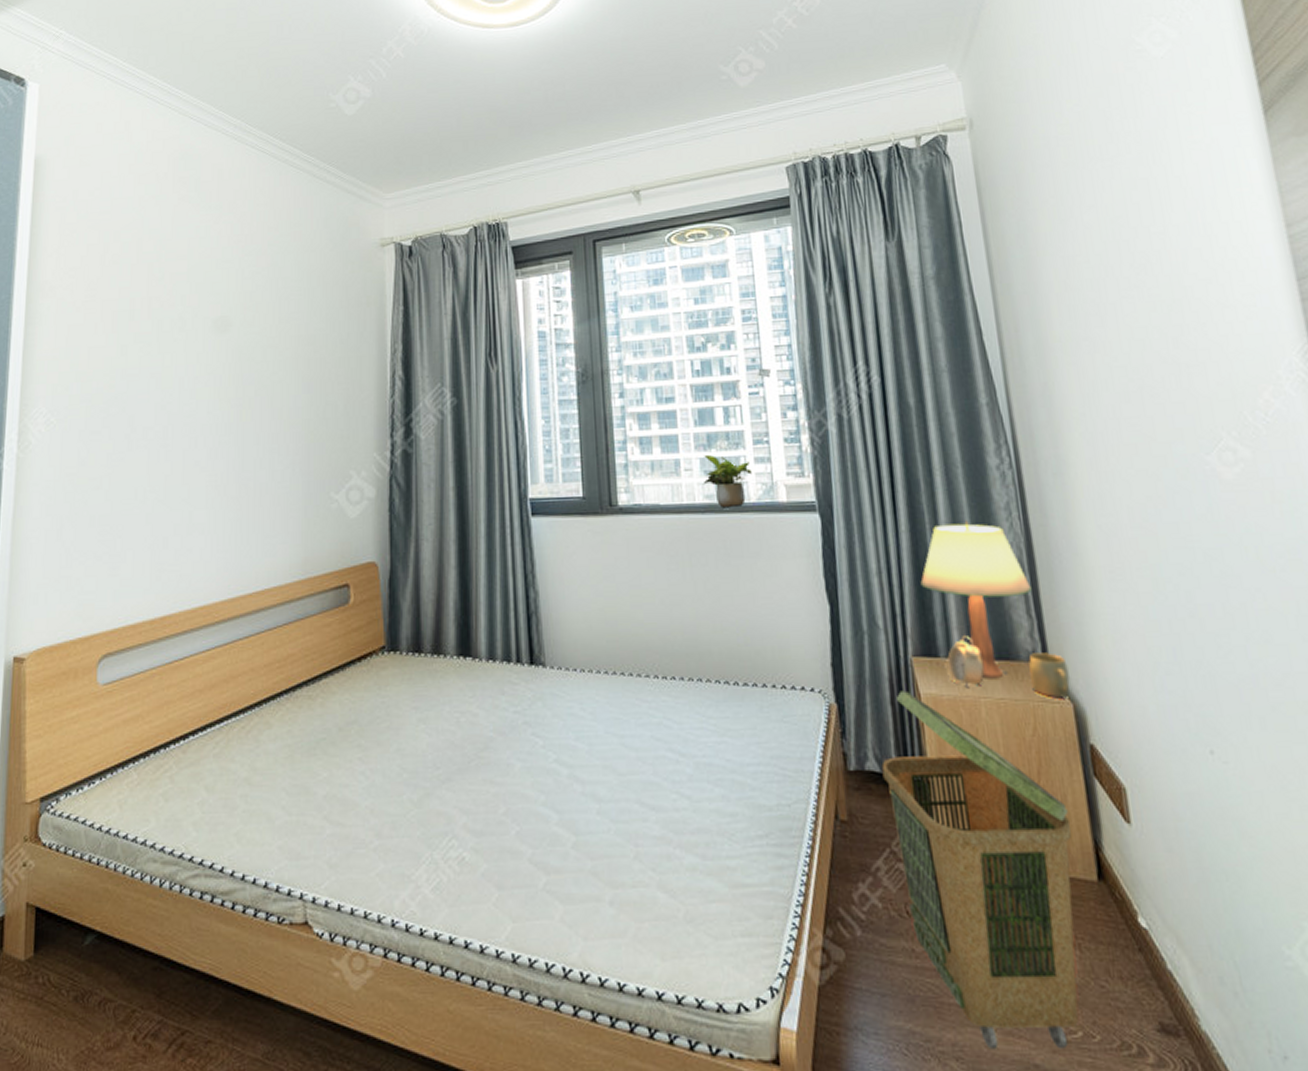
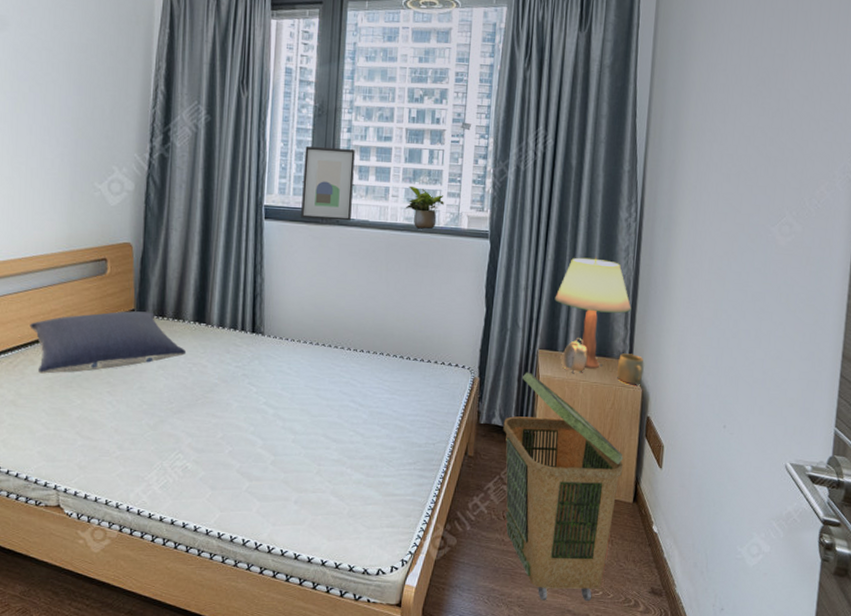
pillow: none [264,648,452,740] -> present [30,311,187,374]
picture frame: none [571,417,637,510] -> present [301,146,357,221]

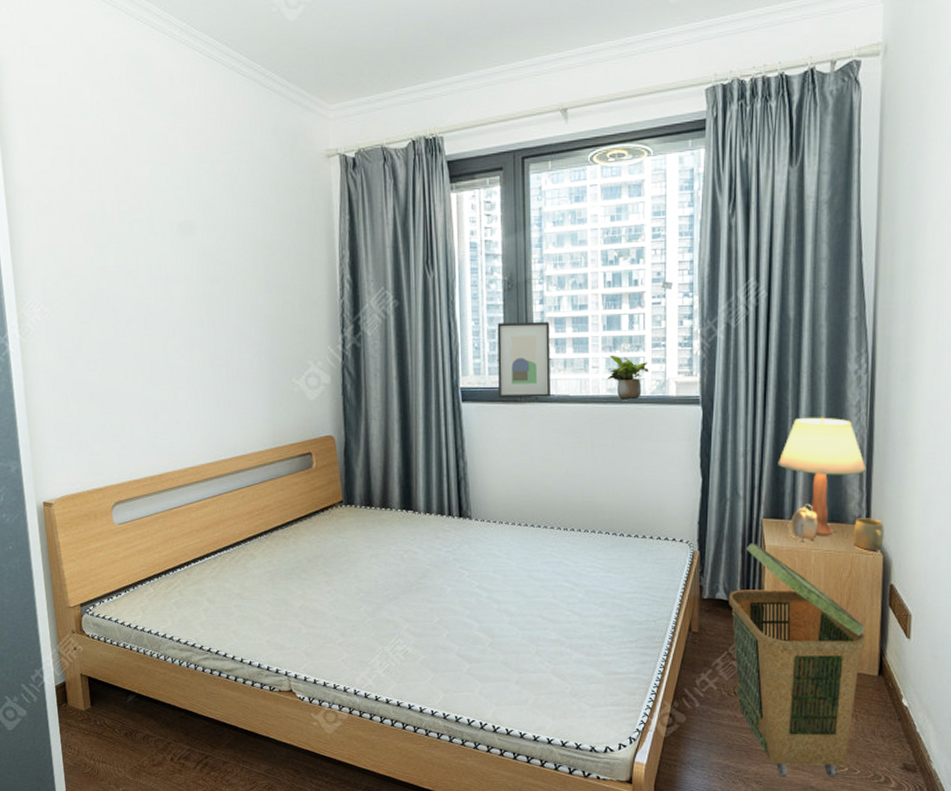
pillow: present [30,311,187,374] -> none [246,502,397,567]

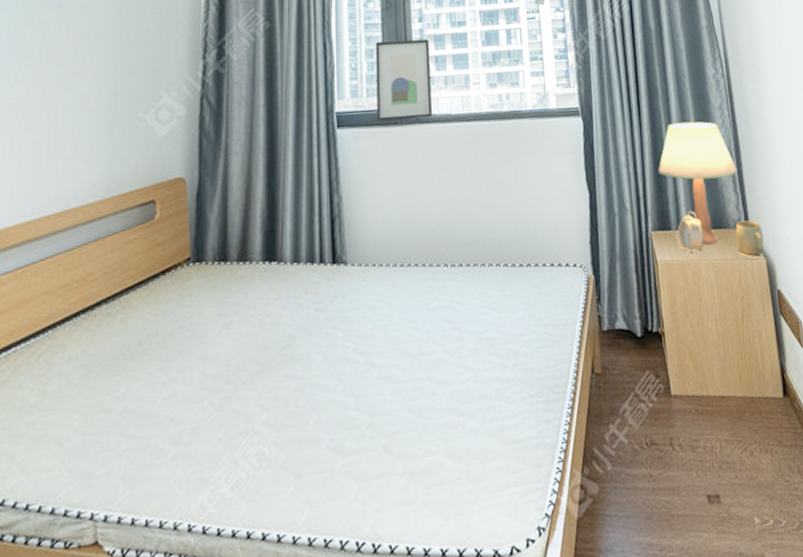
potted plant: present [607,355,649,400] -> none [488,70,529,116]
laundry basket: present [728,543,865,778] -> none [628,259,771,548]

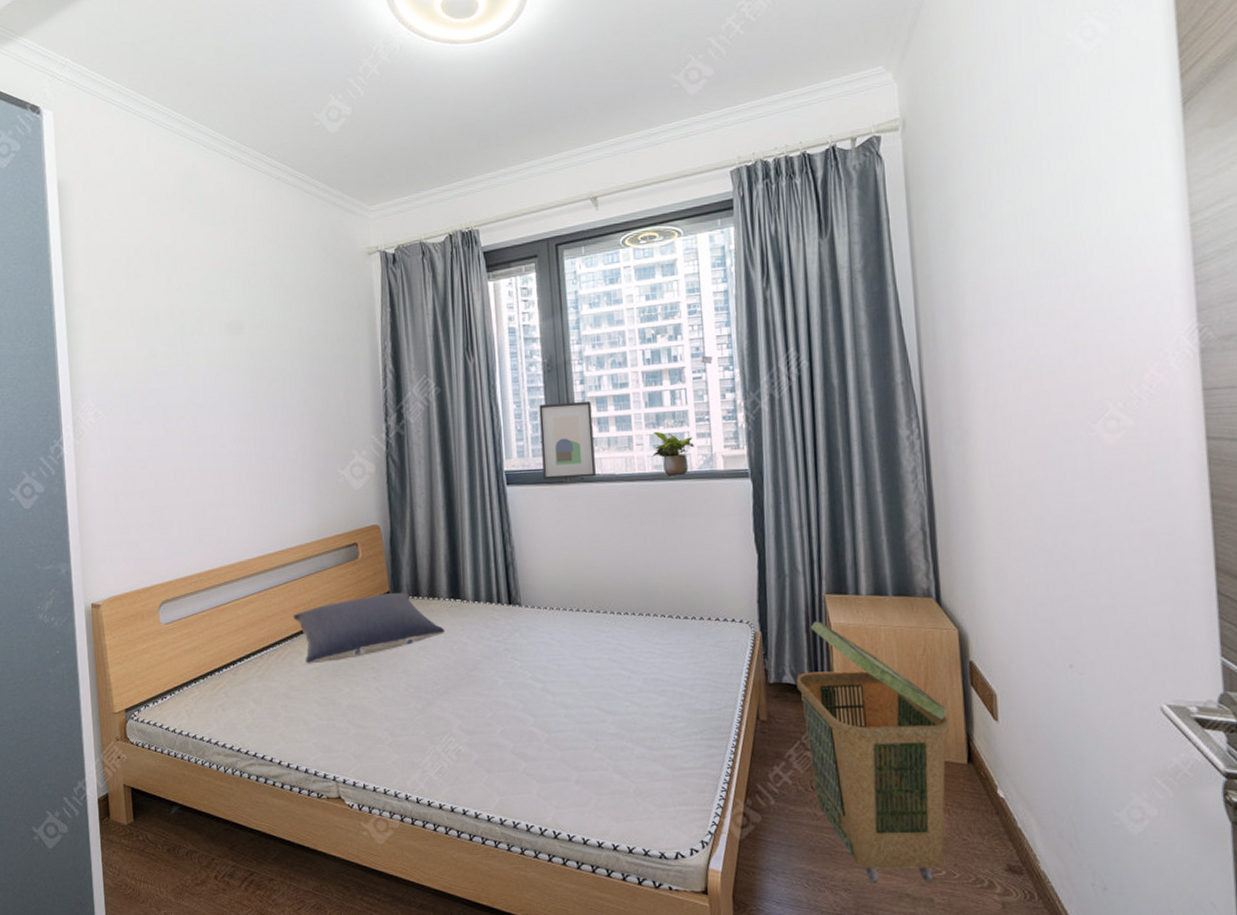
pillow: none [59,257,256,361] -> present [293,592,446,664]
potted plant: none [488,70,529,116] -> present [652,431,694,477]
laundry basket: none [628,259,771,548] -> present [796,621,949,884]
table lamp: present [658,118,738,245] -> none [835,482,930,611]
alarm clock: present [677,211,705,254] -> none [855,577,886,619]
mug: present [735,220,764,255] -> none [922,590,957,625]

